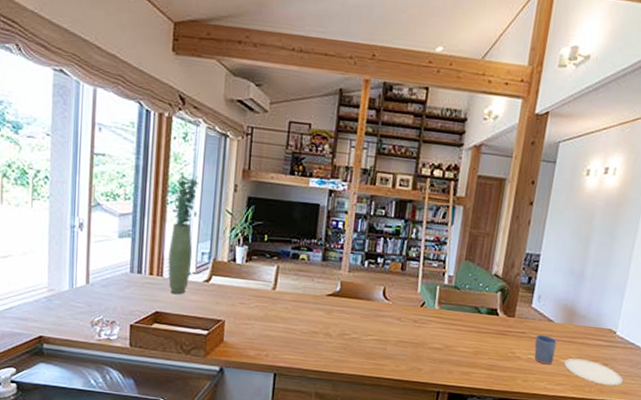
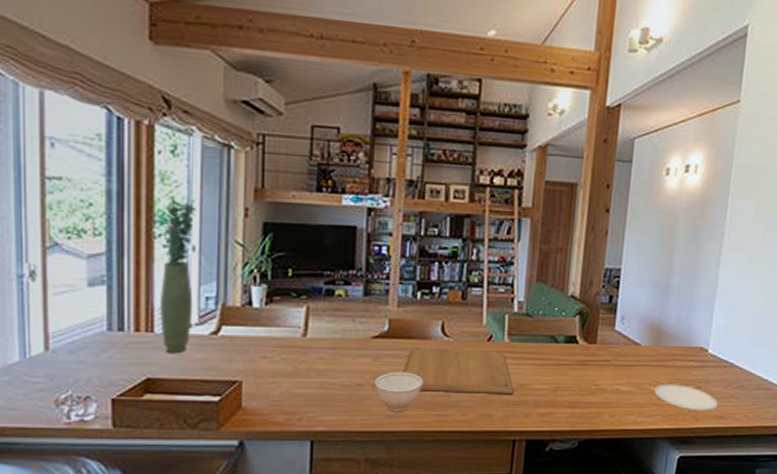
bowl: none [326,324,366,358] -> present [374,372,423,412]
chopping board: none [349,307,441,354] -> present [402,348,514,395]
mug: present [534,334,557,365] -> none [620,361,645,395]

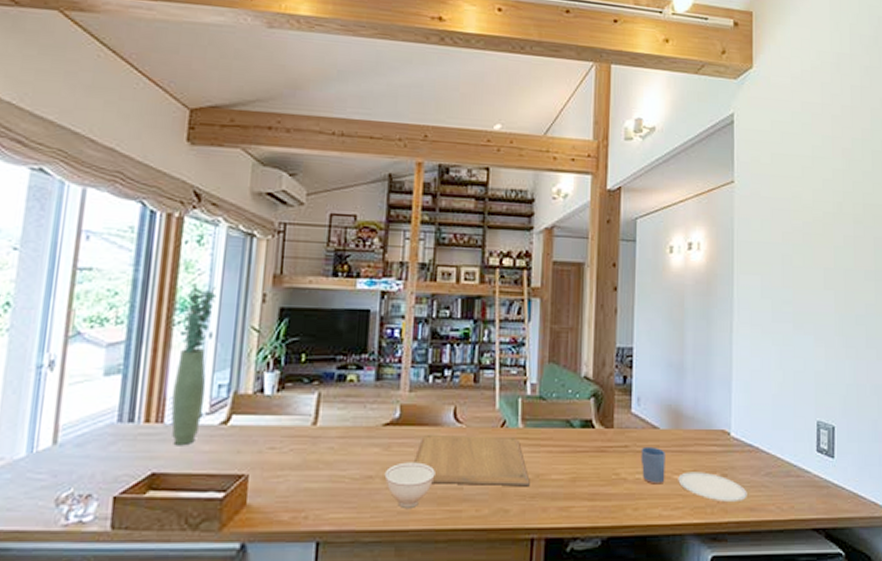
mug: none [620,361,645,395] -> present [640,446,665,484]

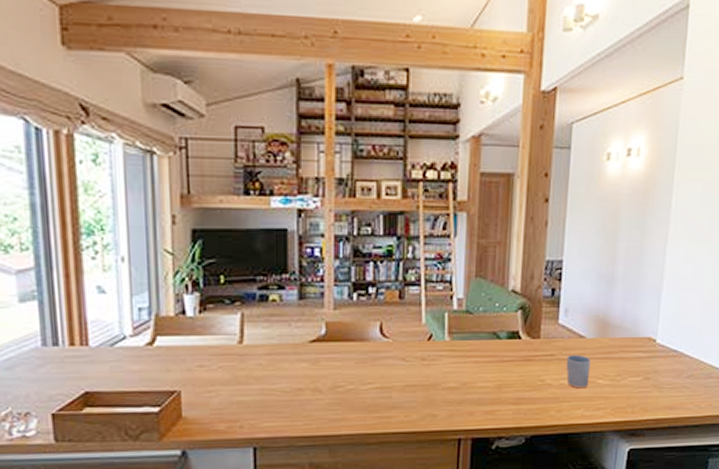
vase: present [171,283,217,446] -> none [91,206,127,367]
bowl: present [384,462,435,508] -> none [314,375,364,416]
chopping board: present [413,435,530,487] -> none [342,349,457,394]
plate: present [678,472,747,503] -> none [601,376,668,403]

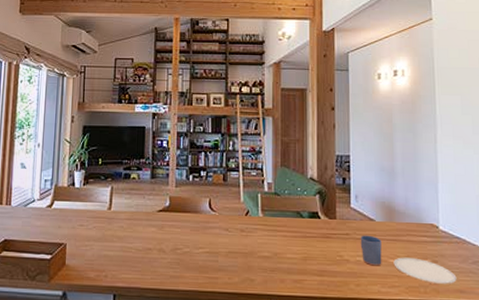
plate: none [601,376,668,403] -> present [393,257,457,285]

